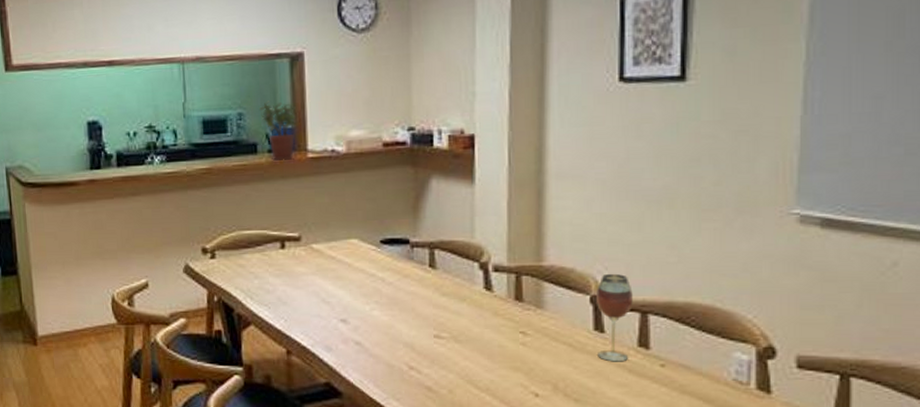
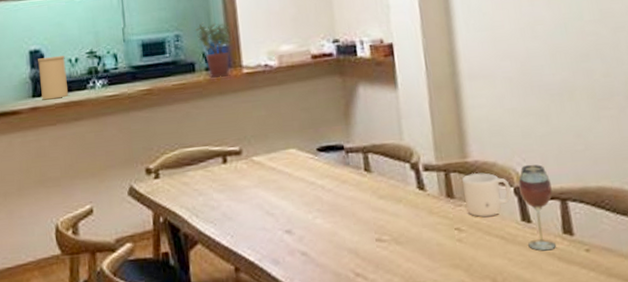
canister: none [96,129,126,173] -> present [38,56,68,100]
mug: none [533,277,587,324] -> present [462,172,512,218]

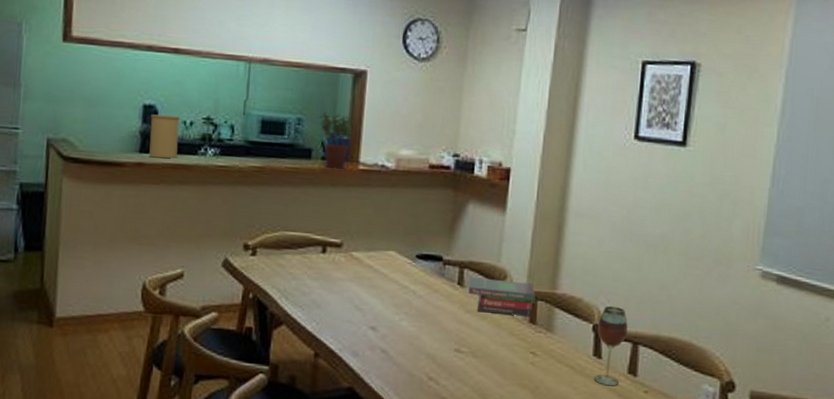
books: none [375,156,449,196] -> present [468,277,537,317]
mug: present [462,172,512,218] -> none [545,304,590,347]

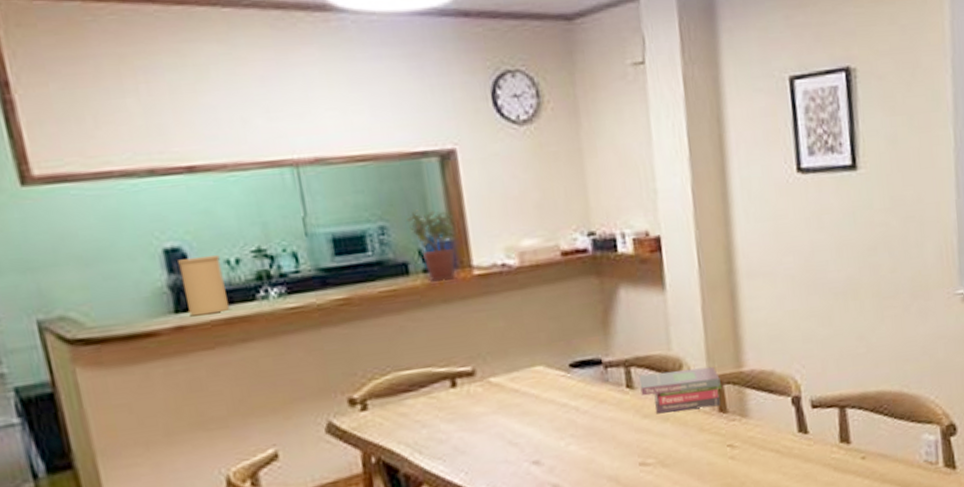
wineglass: present [594,305,628,386] -> none [796,370,832,462]

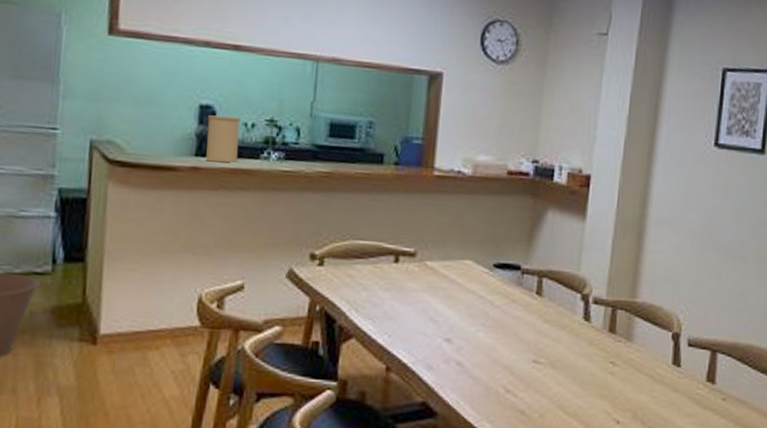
potted plant: present [406,209,456,282] -> none [391,113,428,175]
books: present [639,366,723,414] -> none [547,286,616,327]

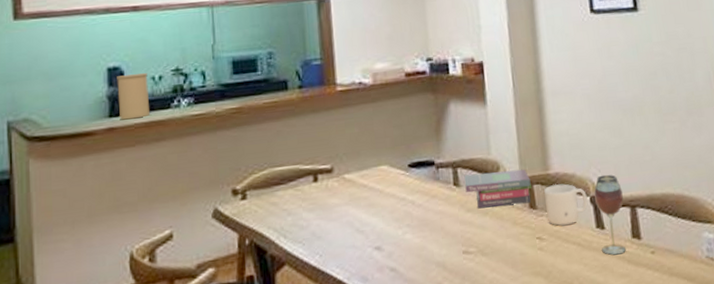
books: none [547,286,616,327] -> present [464,169,533,209]
mug: none [625,313,670,356] -> present [544,183,588,226]
wineglass: none [673,313,707,395] -> present [594,174,626,255]

